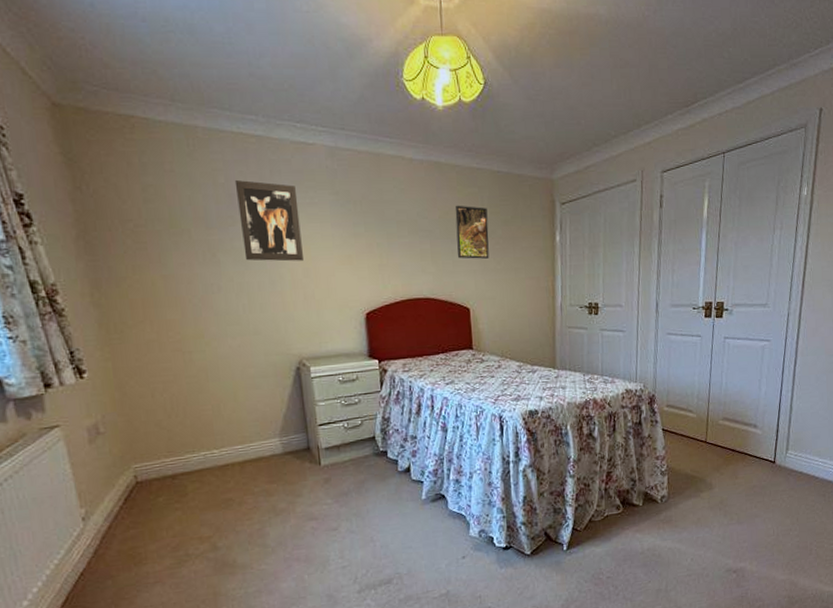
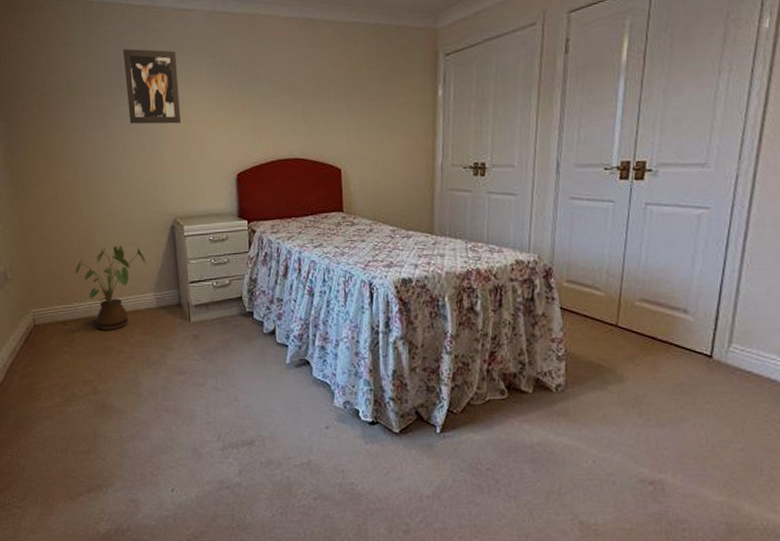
house plant: none [185,389,269,482] -> present [75,245,146,330]
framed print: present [455,205,489,259] -> none [329,61,364,118]

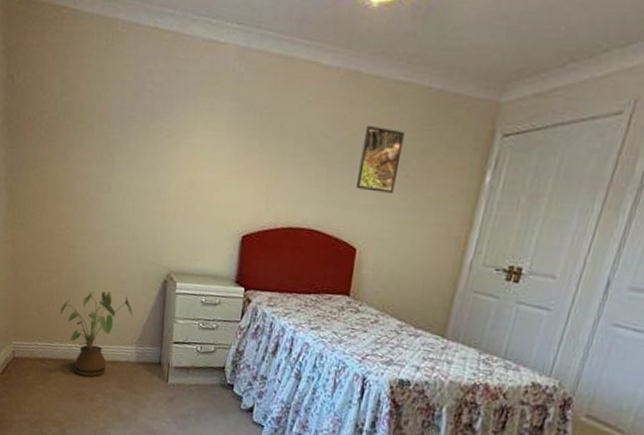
wall art: present [122,48,181,124] -> none [137,79,198,170]
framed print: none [329,61,364,118] -> present [355,125,405,193]

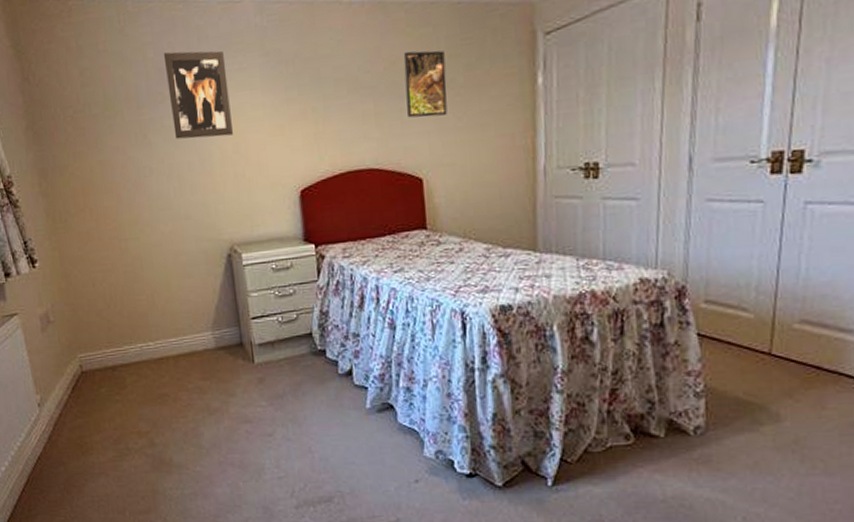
house plant: present [60,291,133,377] -> none [122,279,201,376]
wall art: none [137,79,198,170] -> present [163,50,233,140]

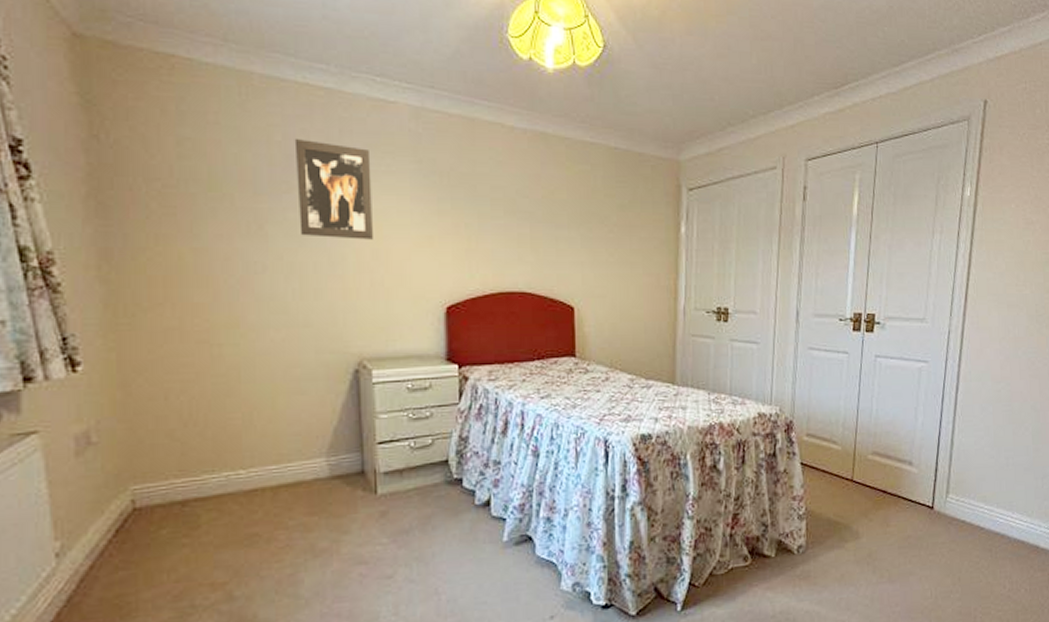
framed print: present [403,50,447,118] -> none [562,184,601,249]

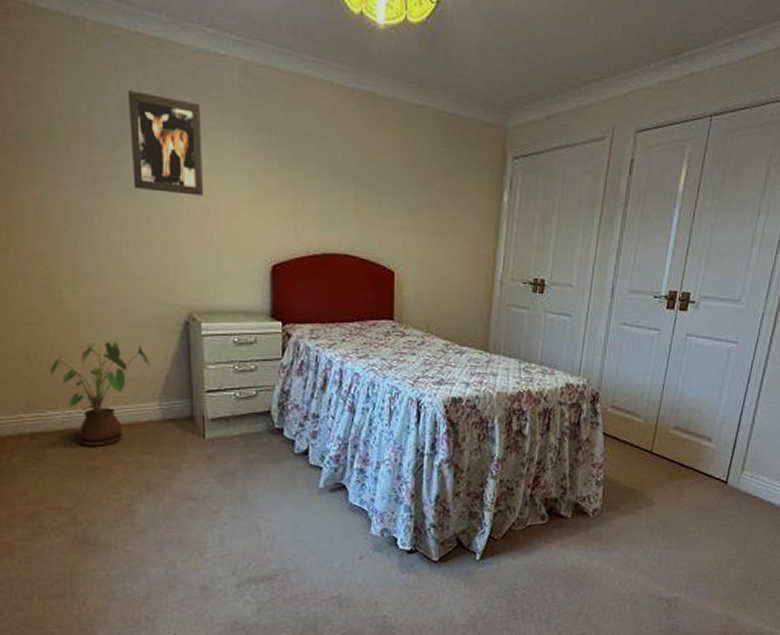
house plant: none [206,395,316,511] -> present [49,341,150,446]

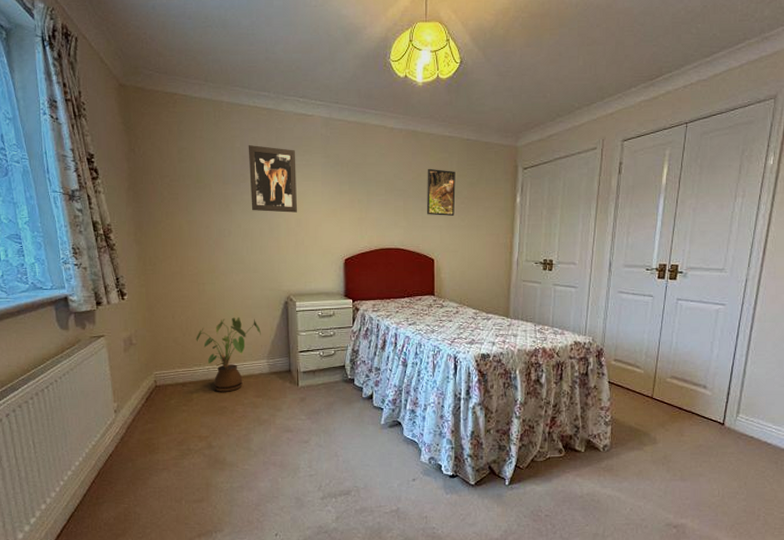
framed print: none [385,147,426,215] -> present [426,168,456,216]

